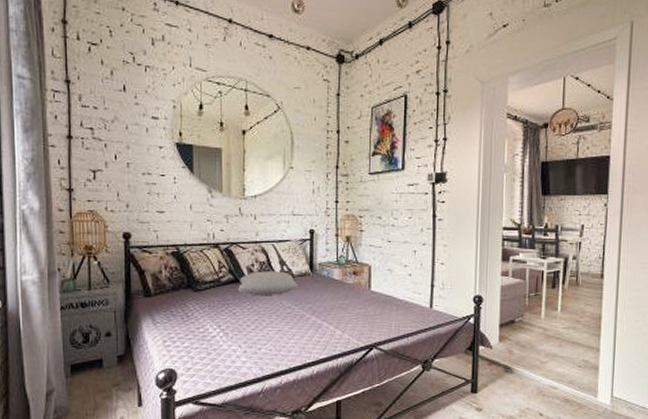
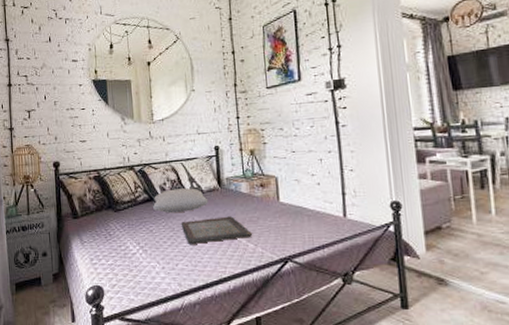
serving tray: none [267,302,341,329] -> present [181,216,253,244]

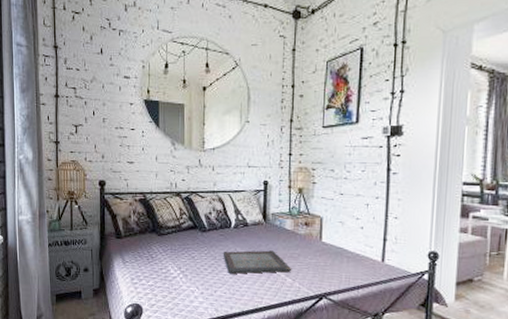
cushion: present [153,188,208,214] -> none [197,219,252,243]

